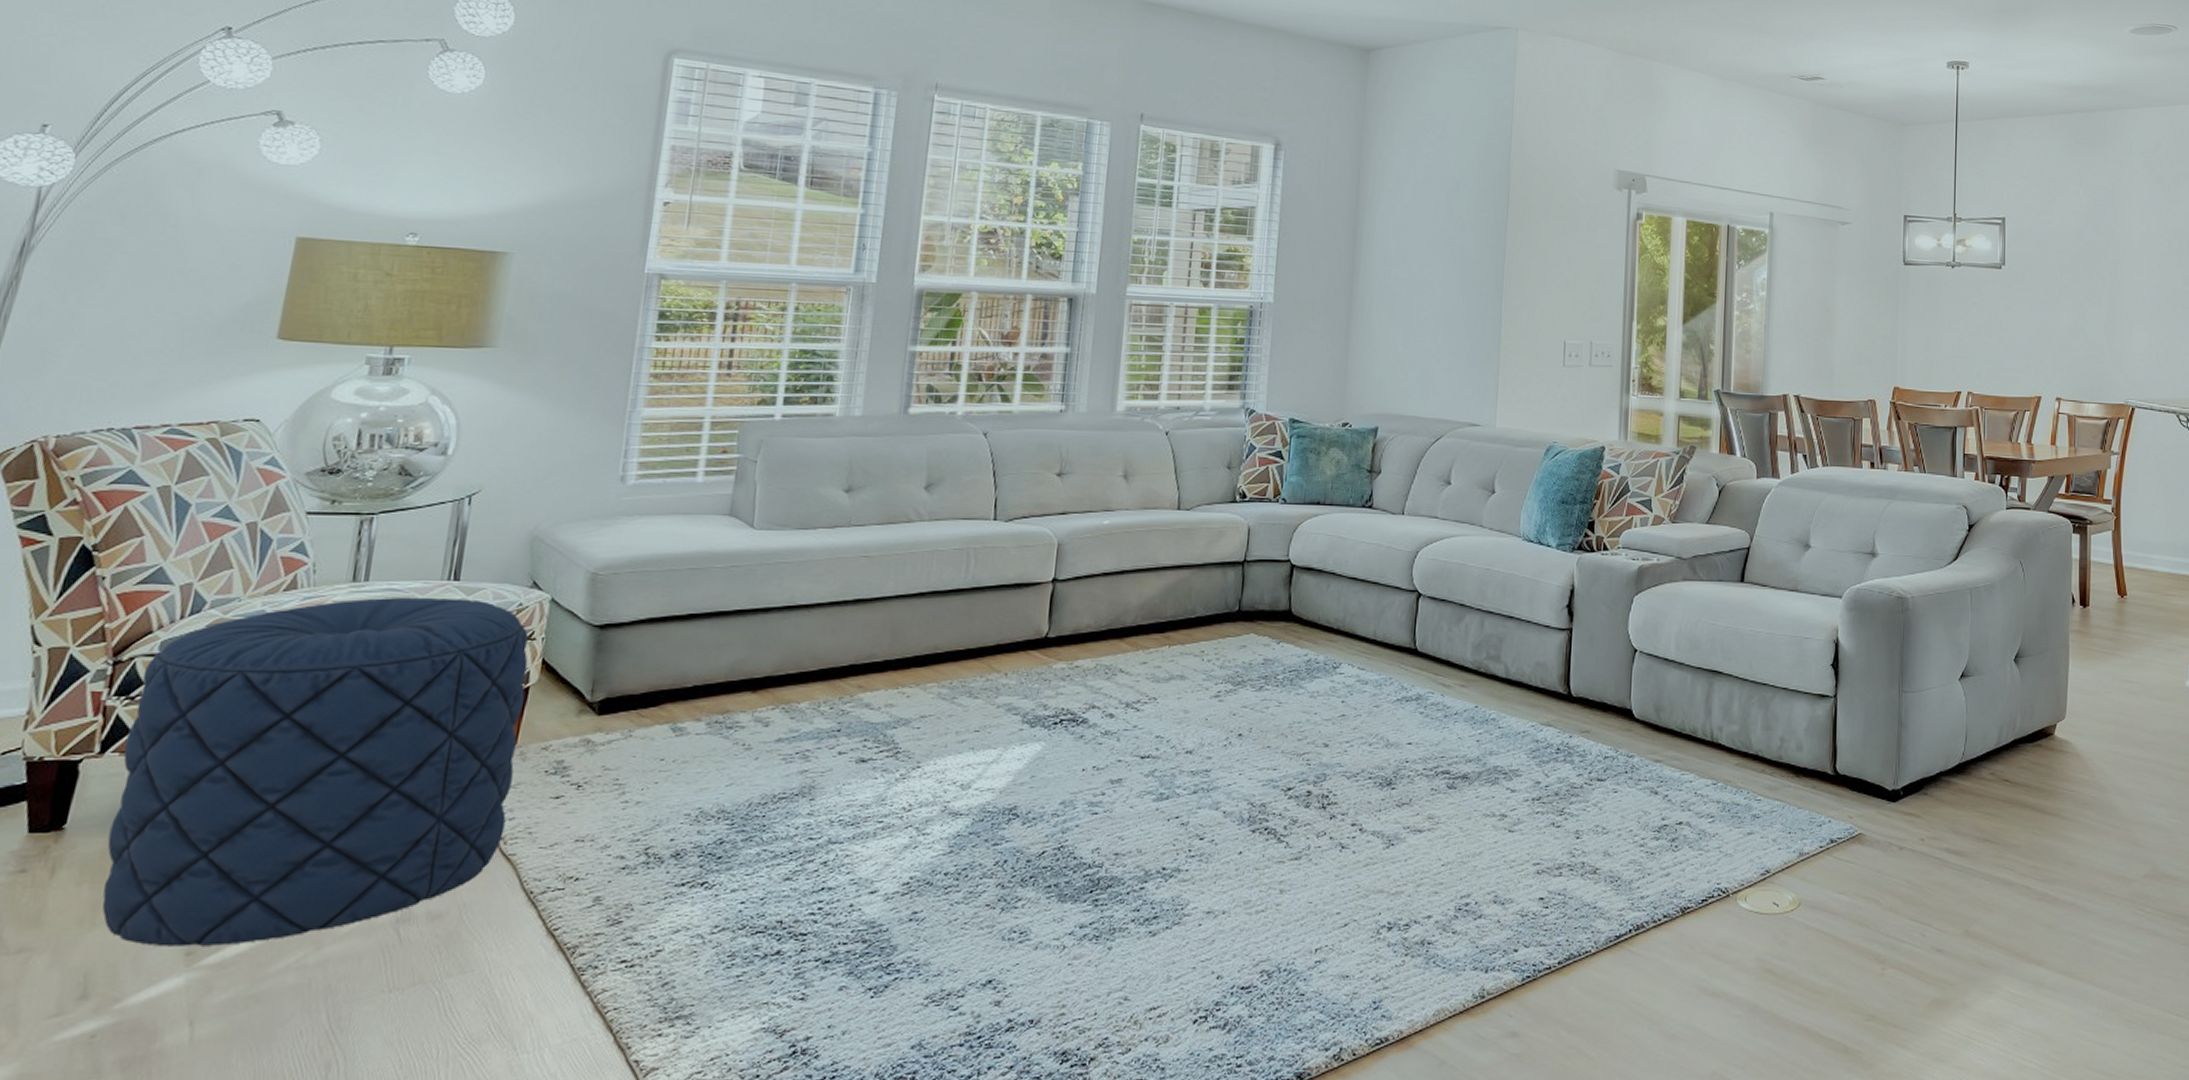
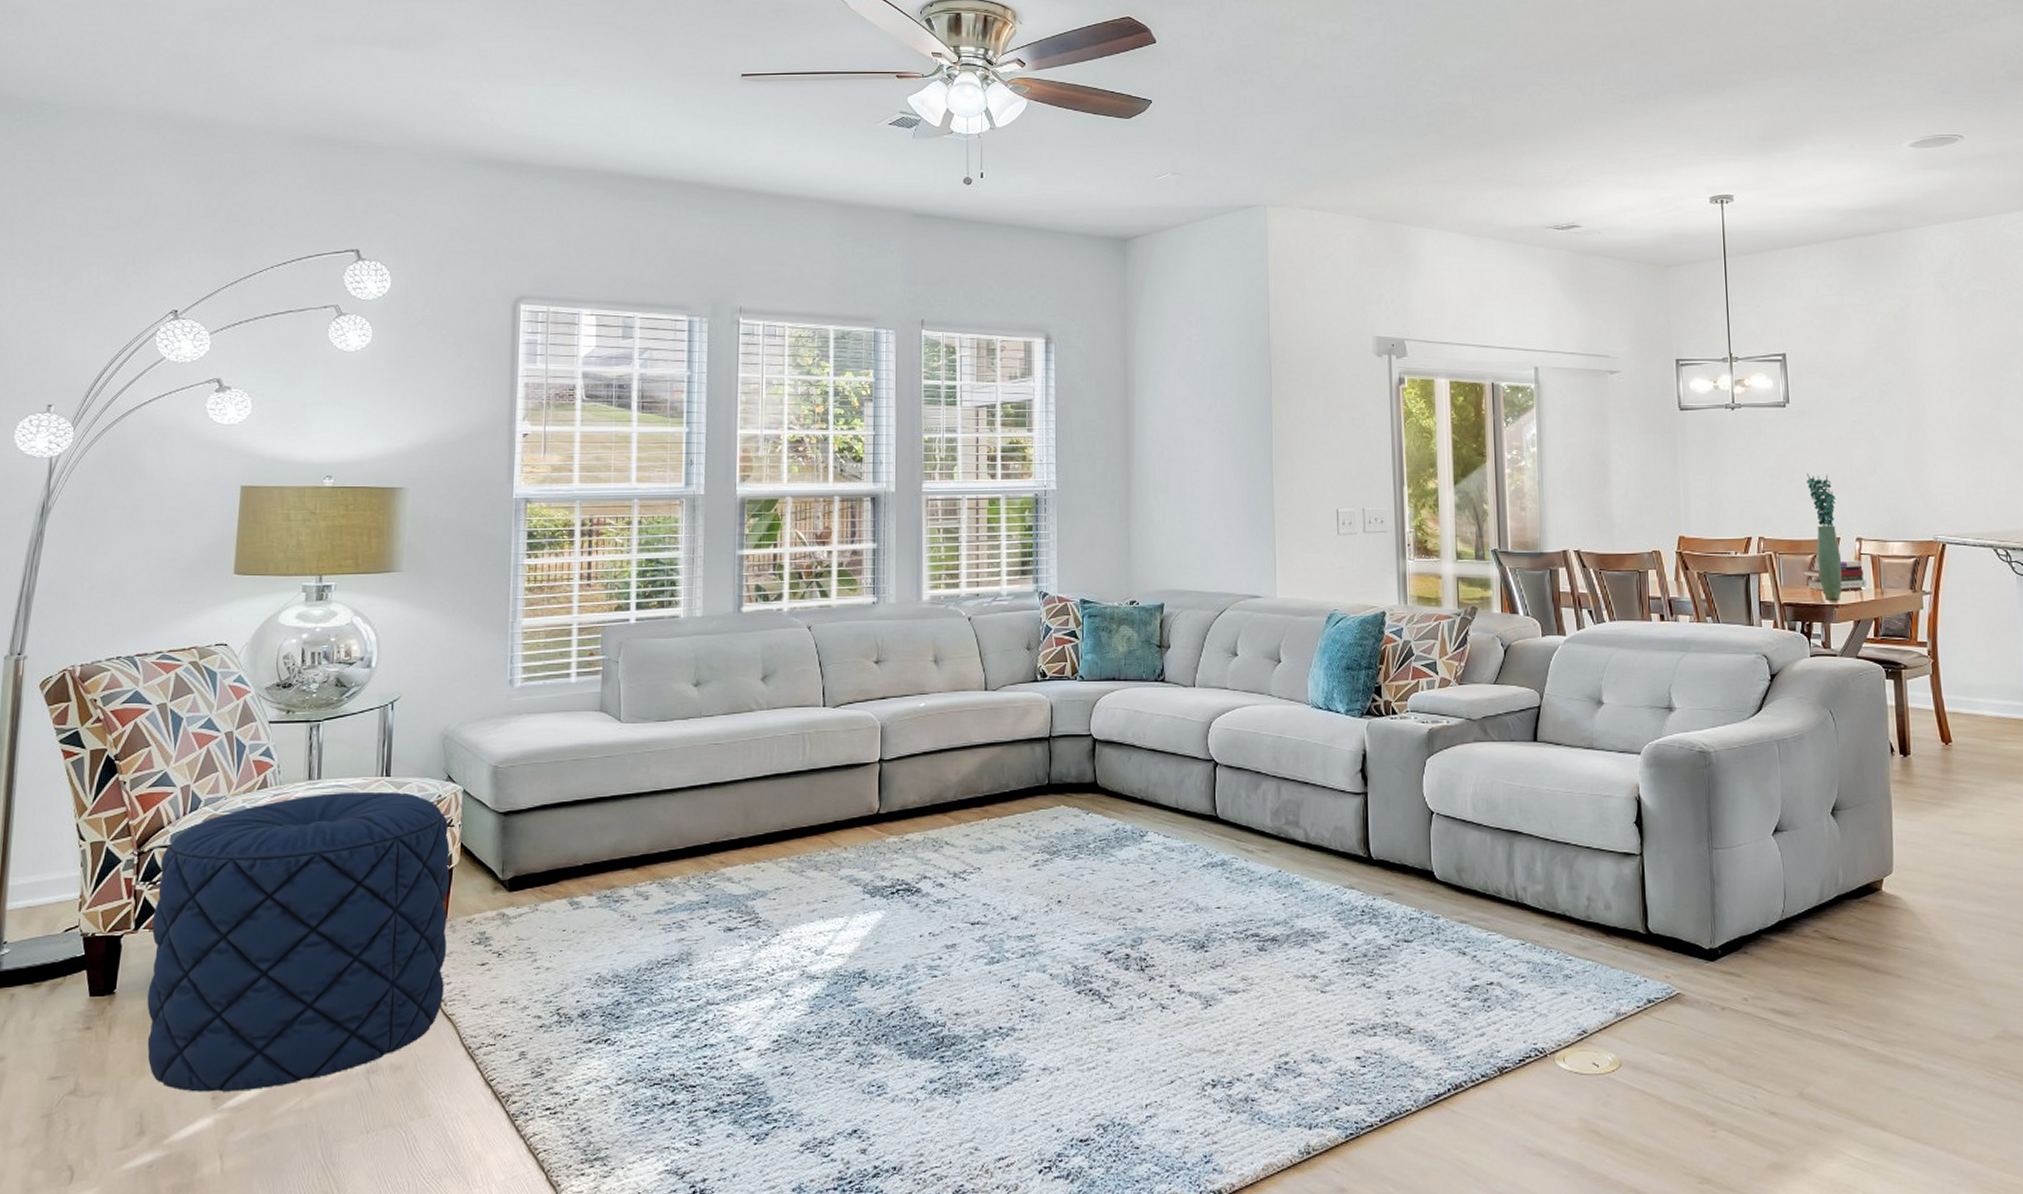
books: none [2006,417,2062,448] -> present [1803,559,1867,592]
vase: none [2015,333,2042,456] -> present [1806,473,1843,600]

